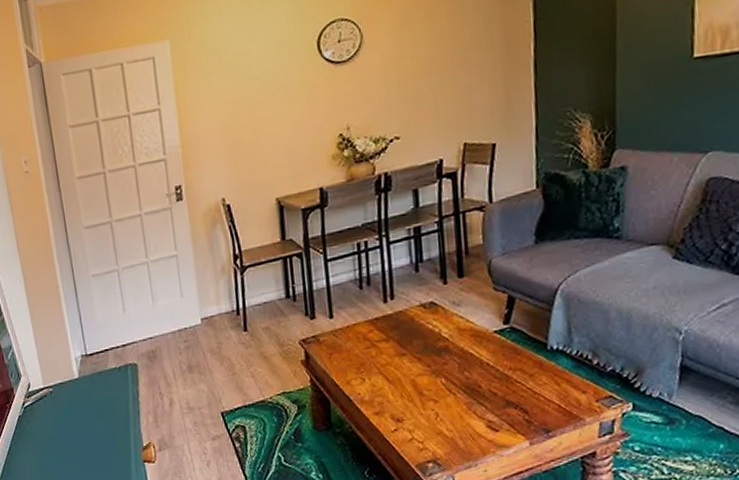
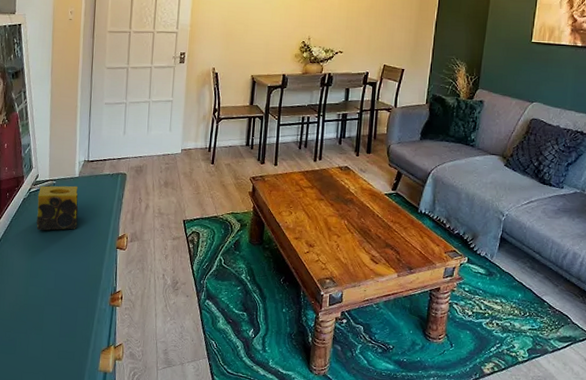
candle: none [34,389,90,453] -> present [36,185,79,231]

